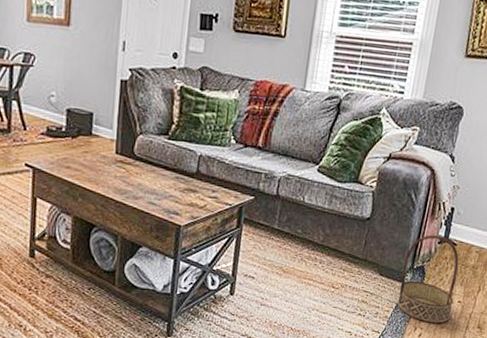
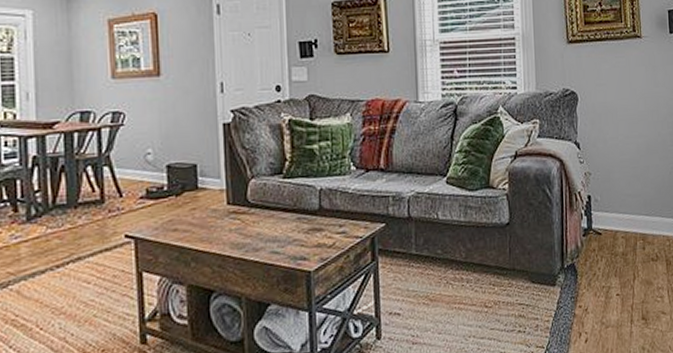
basket: present [397,235,459,324] -> none [553,227,613,325]

